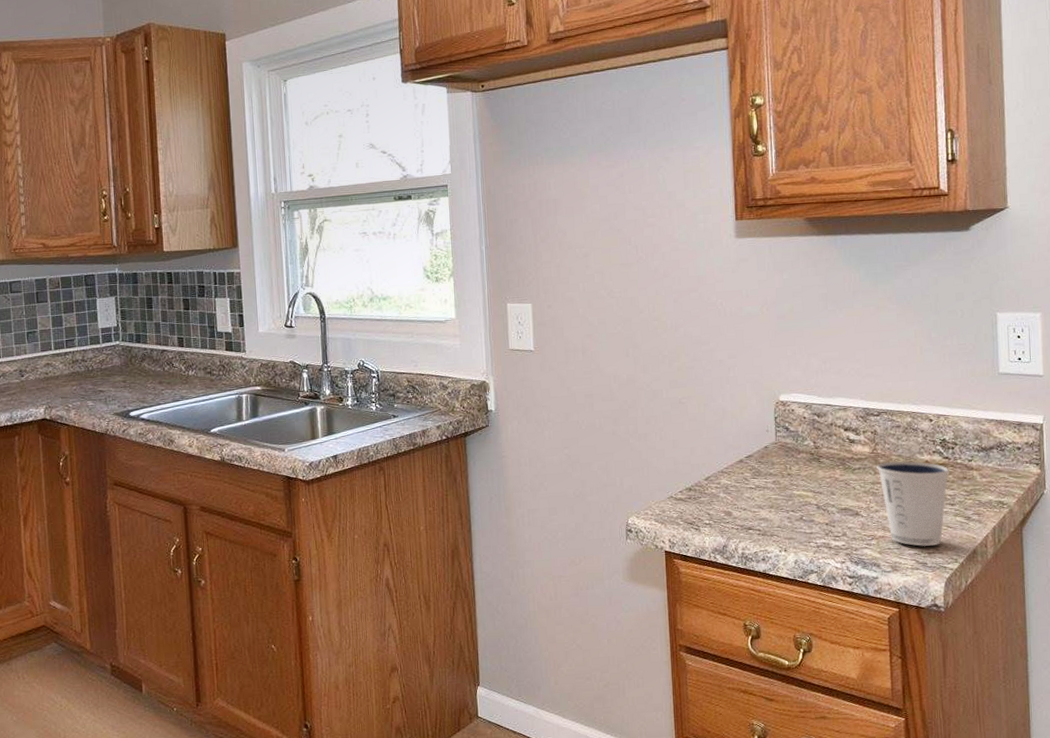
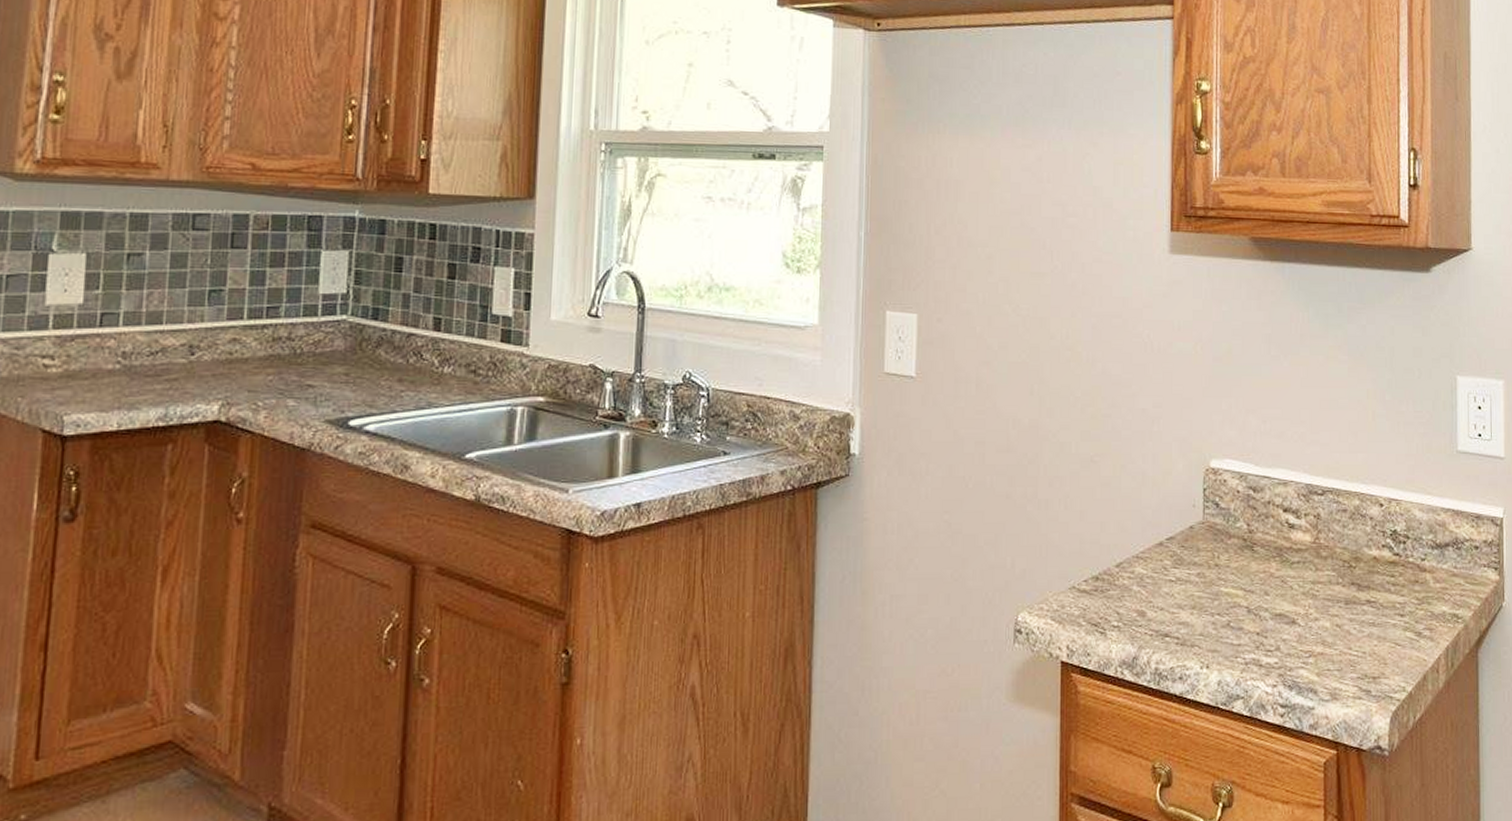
dixie cup: present [876,461,949,546] -> none [1318,555,1400,668]

